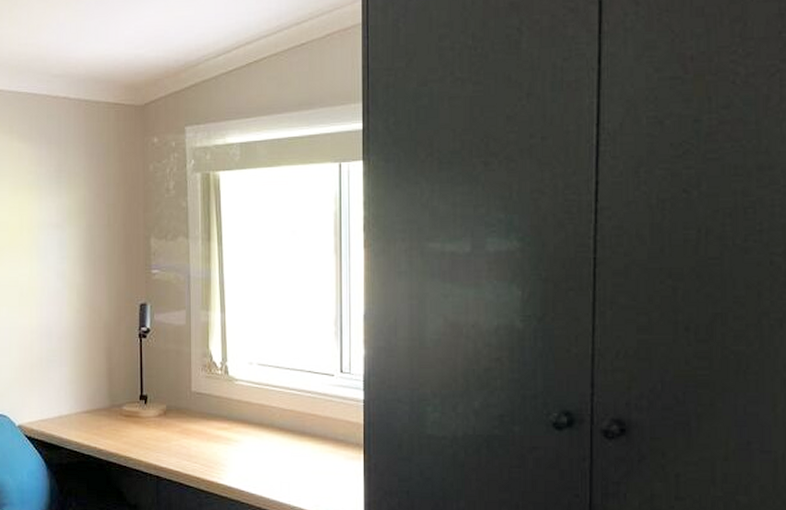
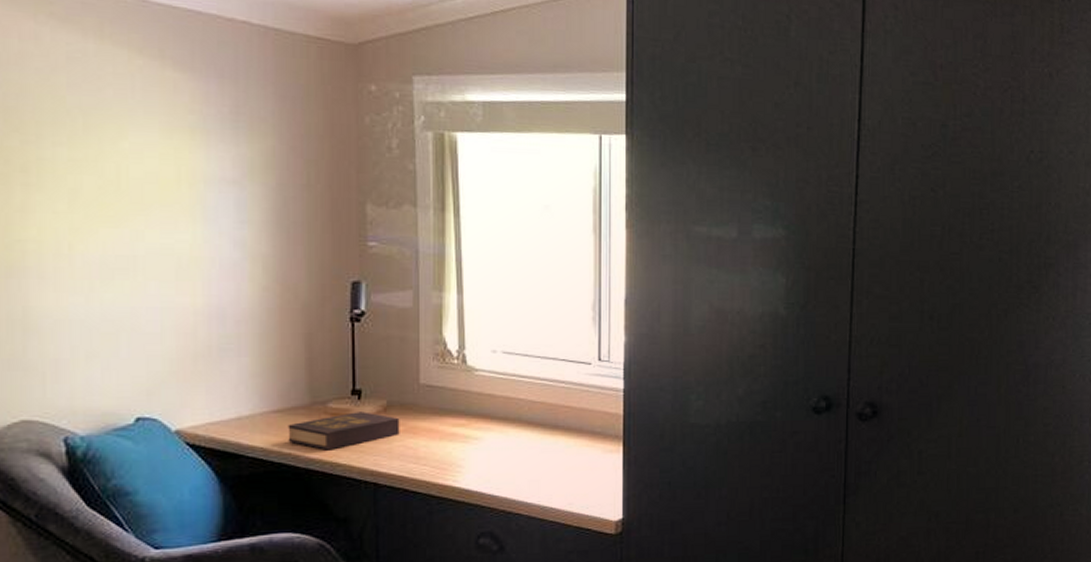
hardback book: none [94,414,176,446] -> present [288,412,400,450]

